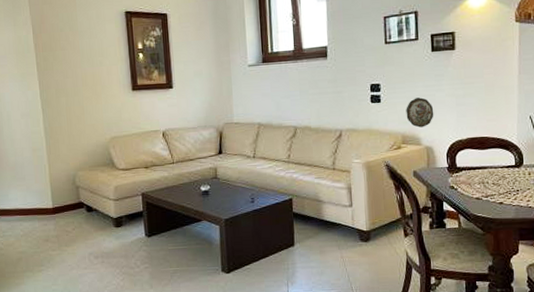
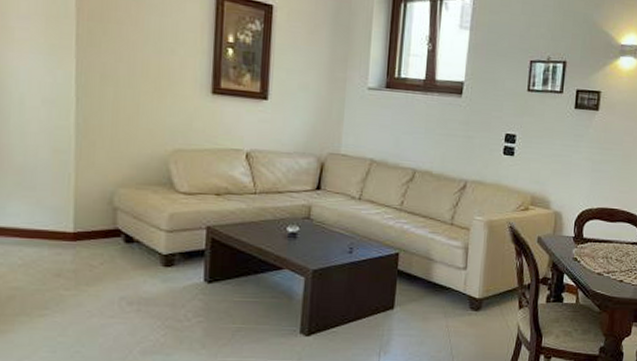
decorative plate: present [406,97,434,128] -> none [539,156,569,190]

